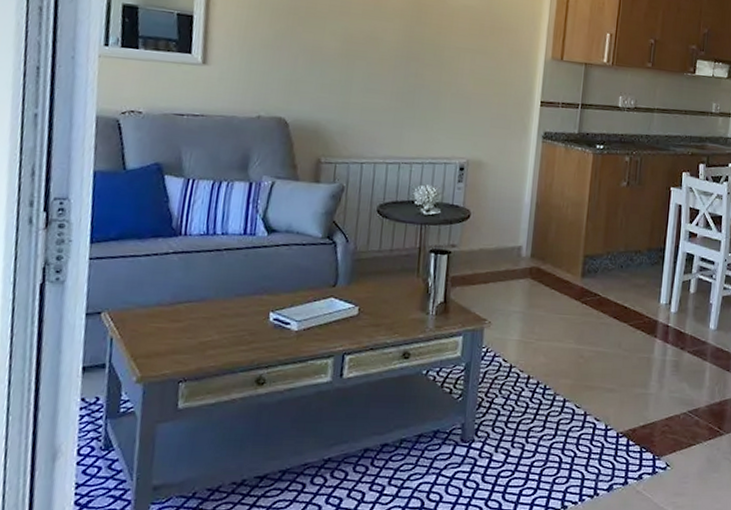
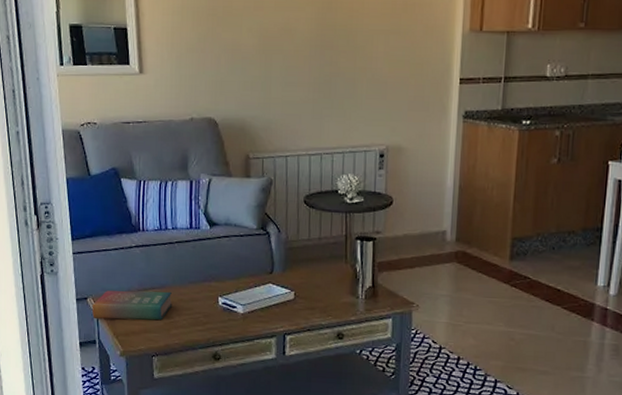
book: none [105,304,213,340] -> present [92,290,173,321]

